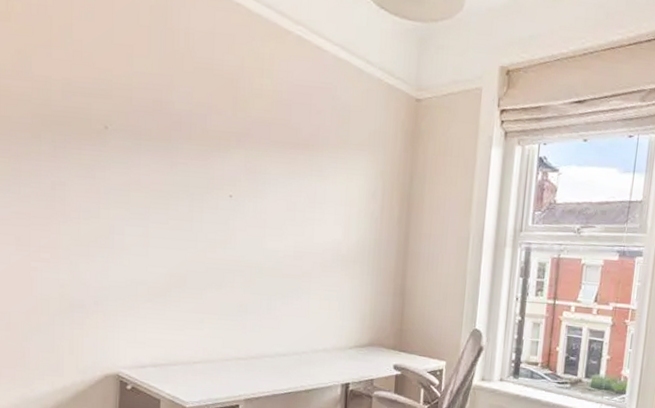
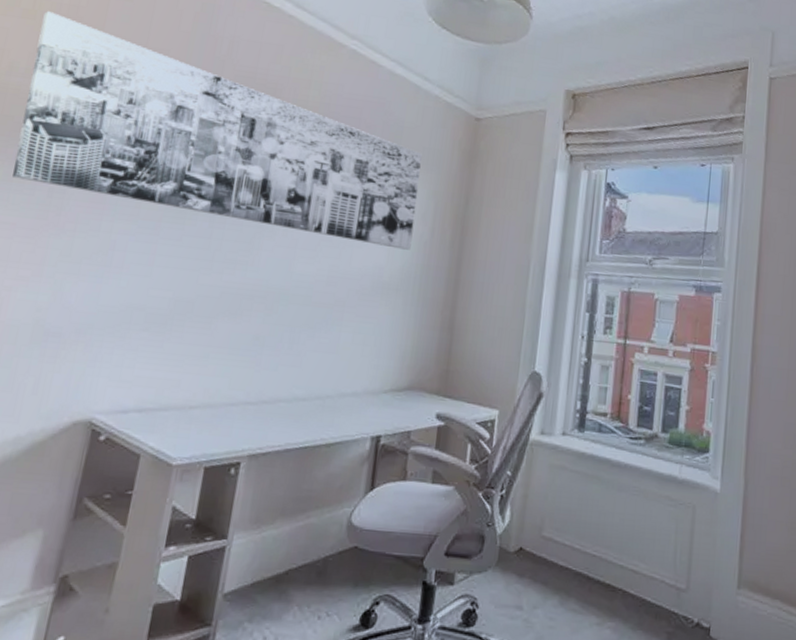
wall art: none [17,11,369,226] -> present [13,10,422,250]

